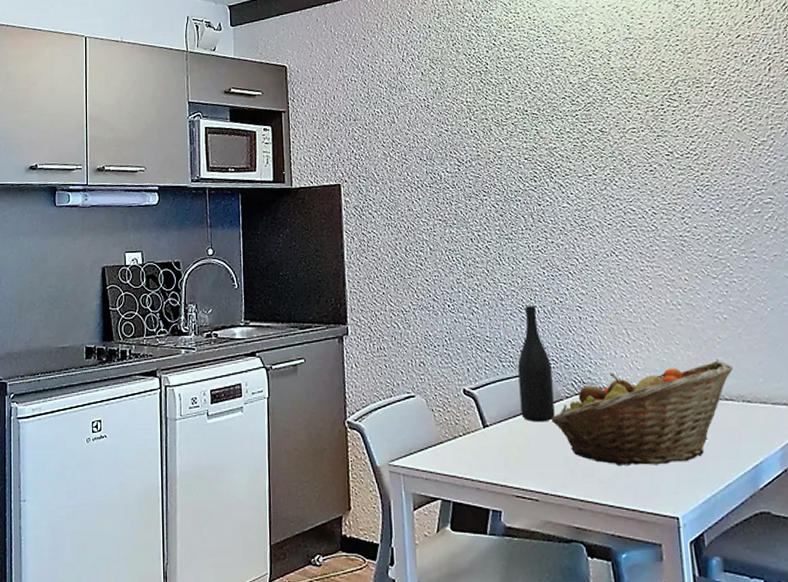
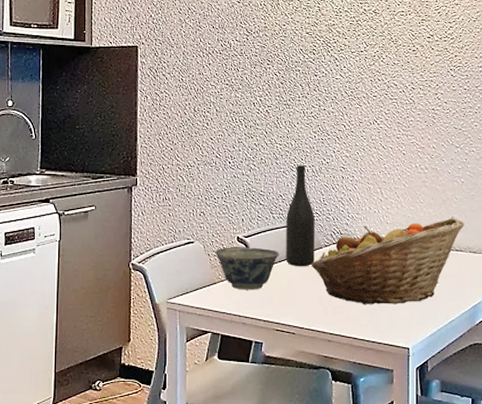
bowl: none [440,399,514,450] -> present [215,246,280,290]

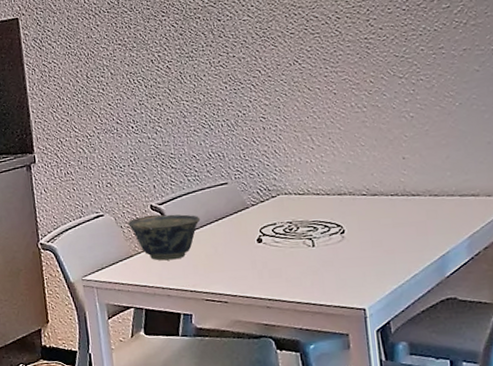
wine bottle: present [286,165,315,267] -> none [203,120,241,231]
fruit basket: present [311,218,464,304] -> none [237,159,420,265]

